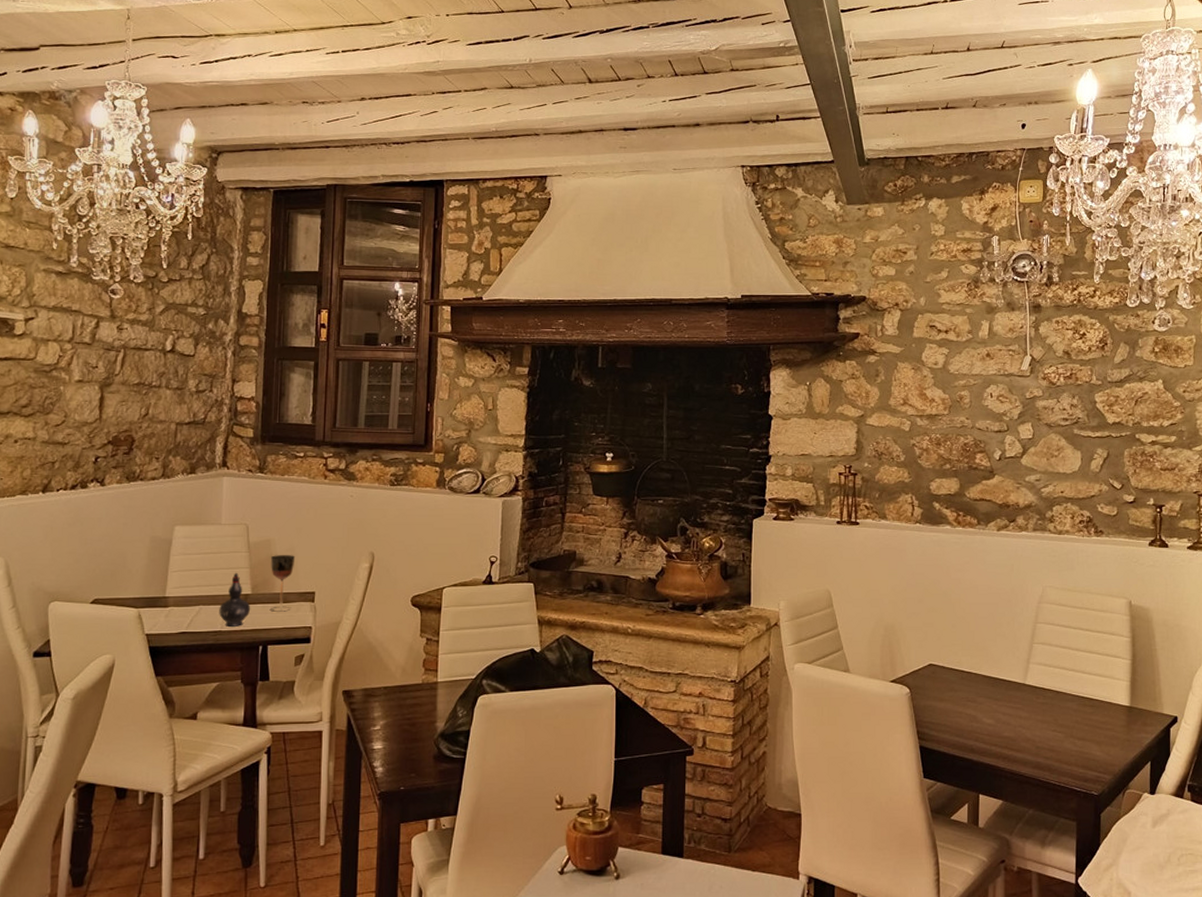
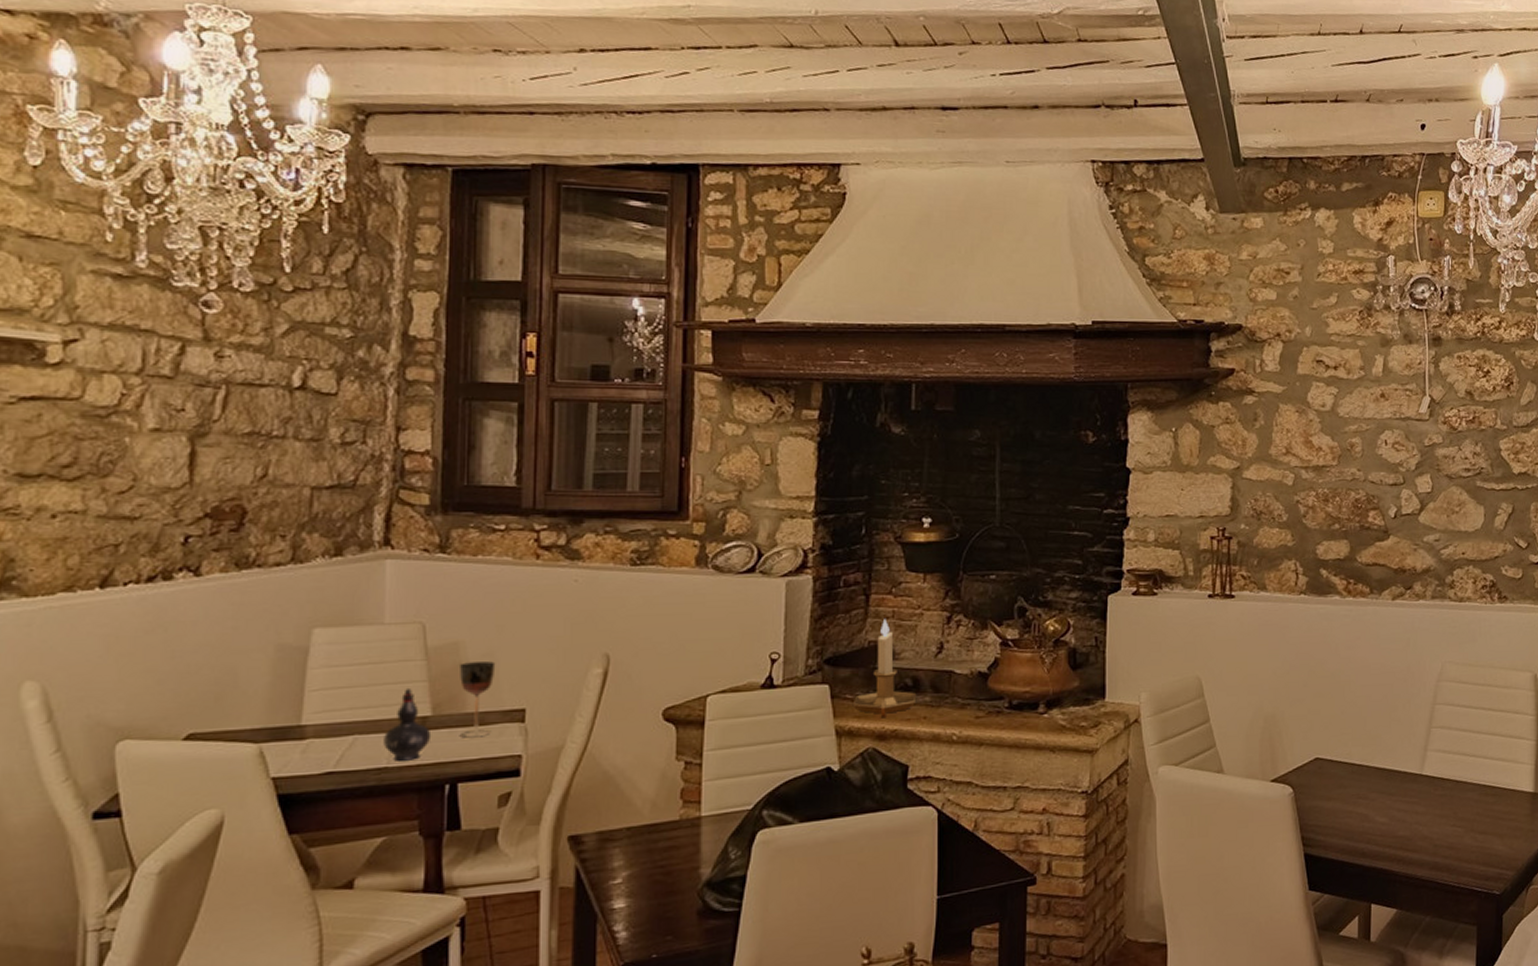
candlestick: none [552,533,600,612] -> present [854,619,917,719]

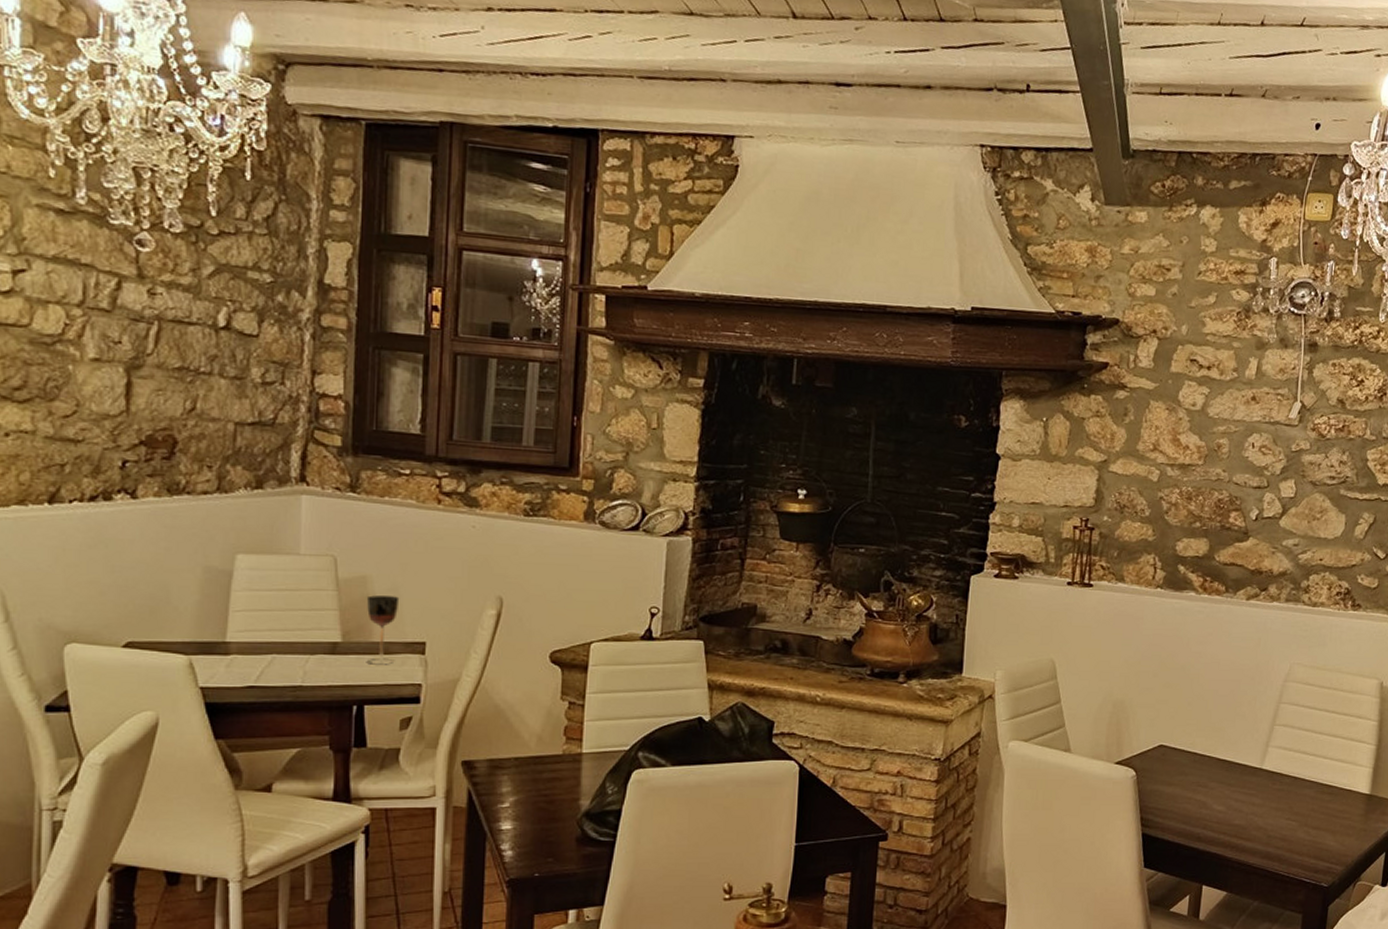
decorative bottle: present [384,687,432,761] -> none [299,614,342,681]
candlestick: present [854,619,917,719] -> none [726,583,785,676]

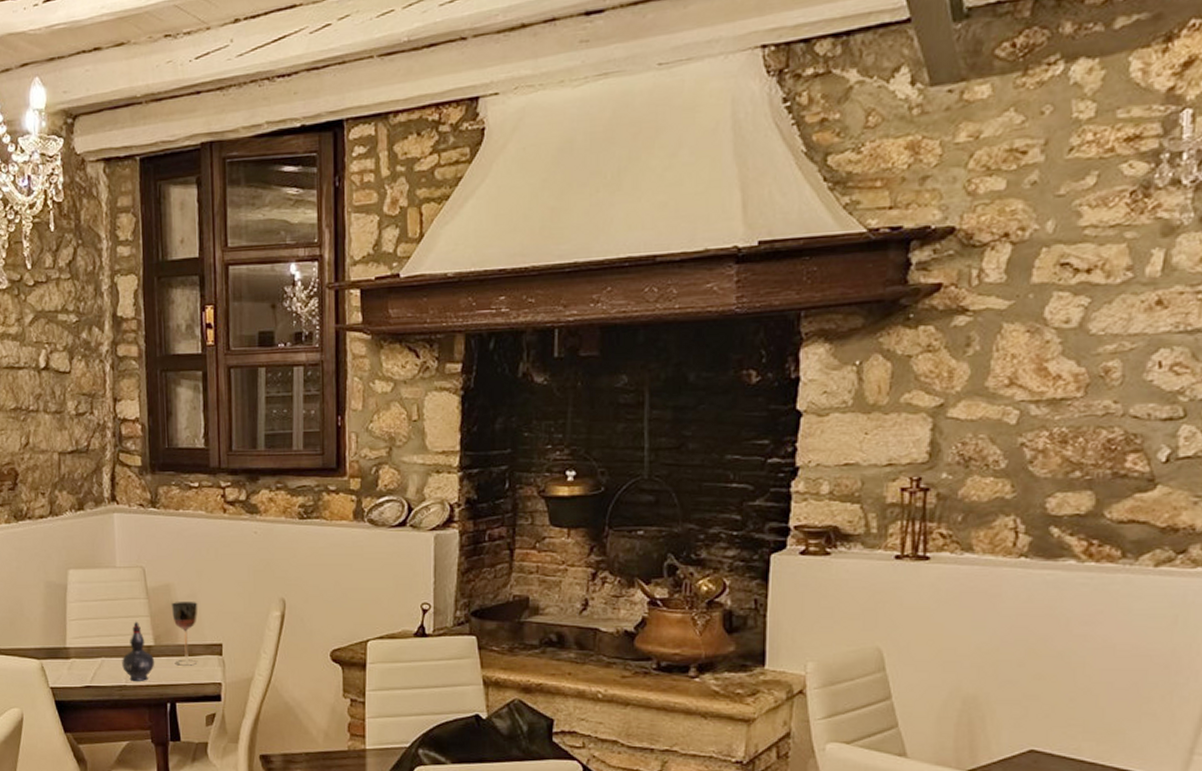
decorative bottle: none [299,614,342,681] -> present [122,621,155,681]

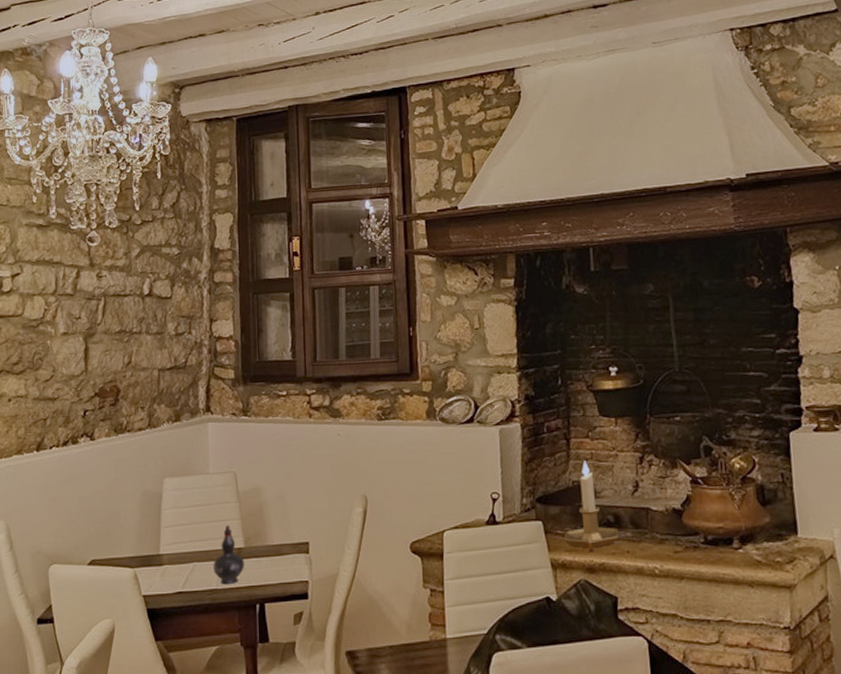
wineglass: present [171,602,198,666] -> none [260,503,286,566]
candlestick: none [500,574,561,672] -> present [564,461,619,552]

